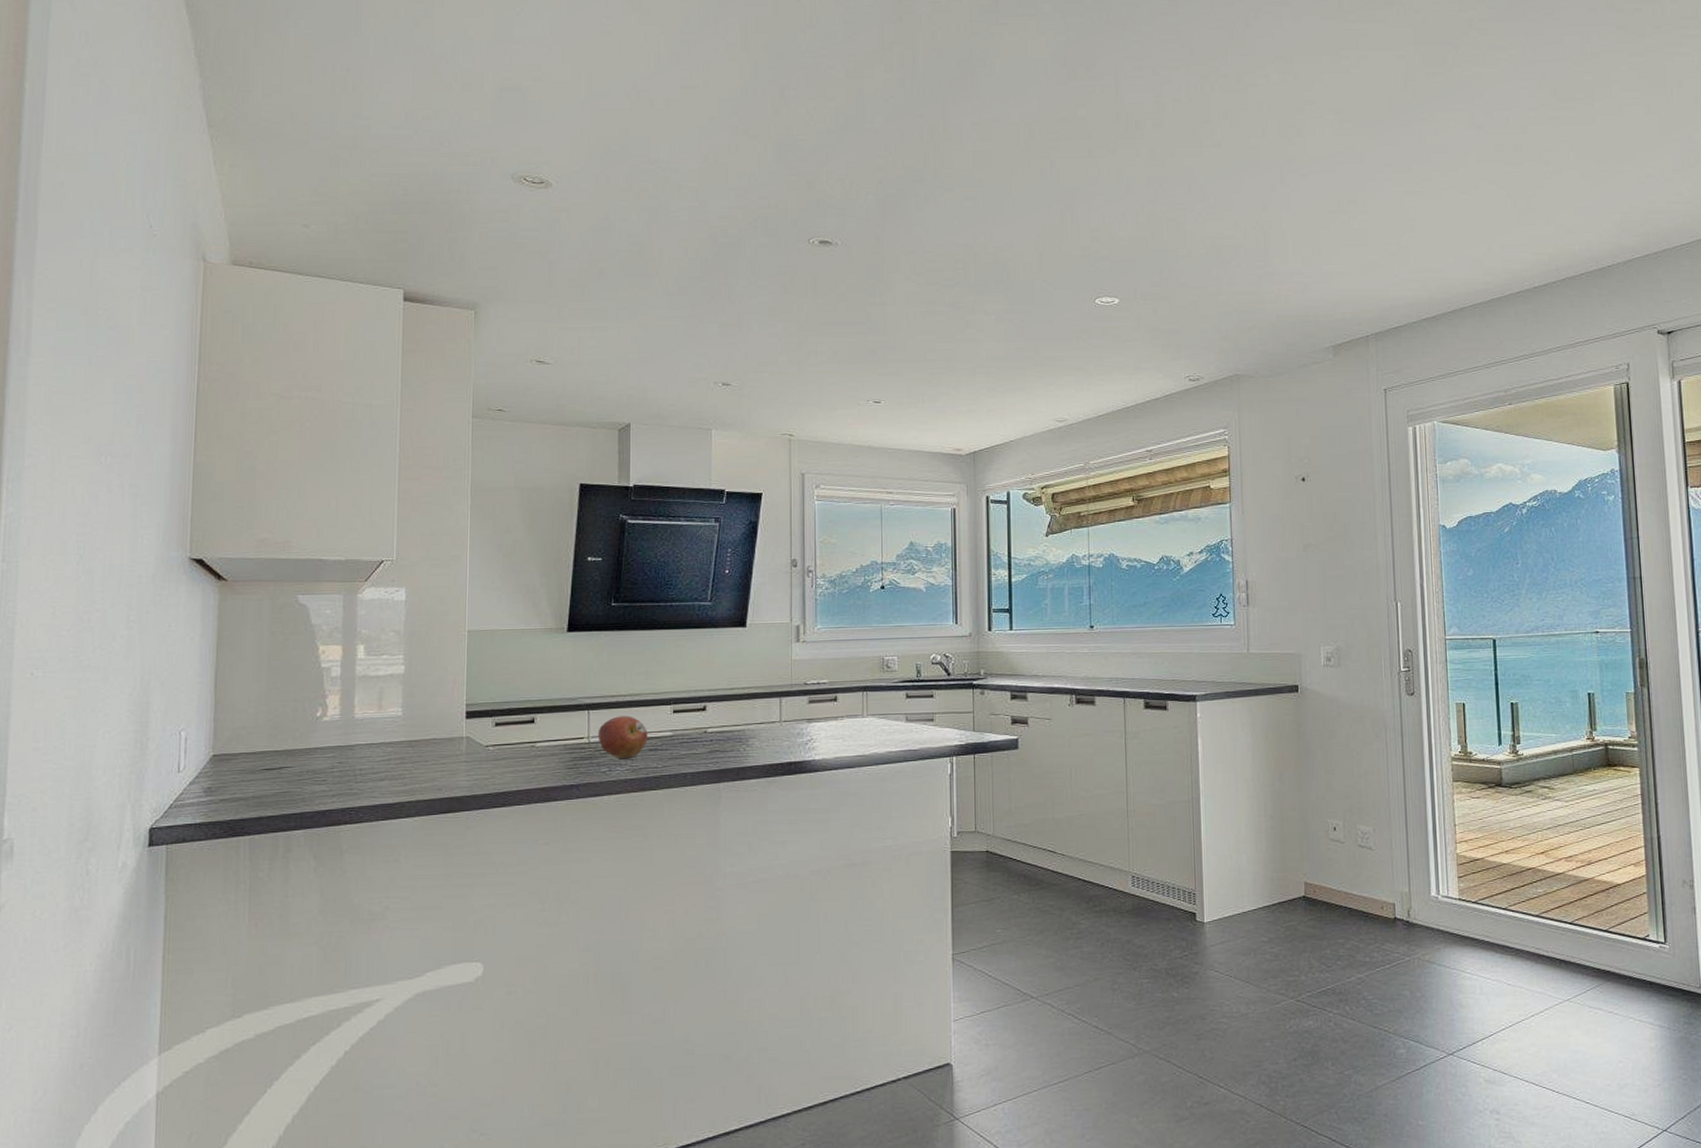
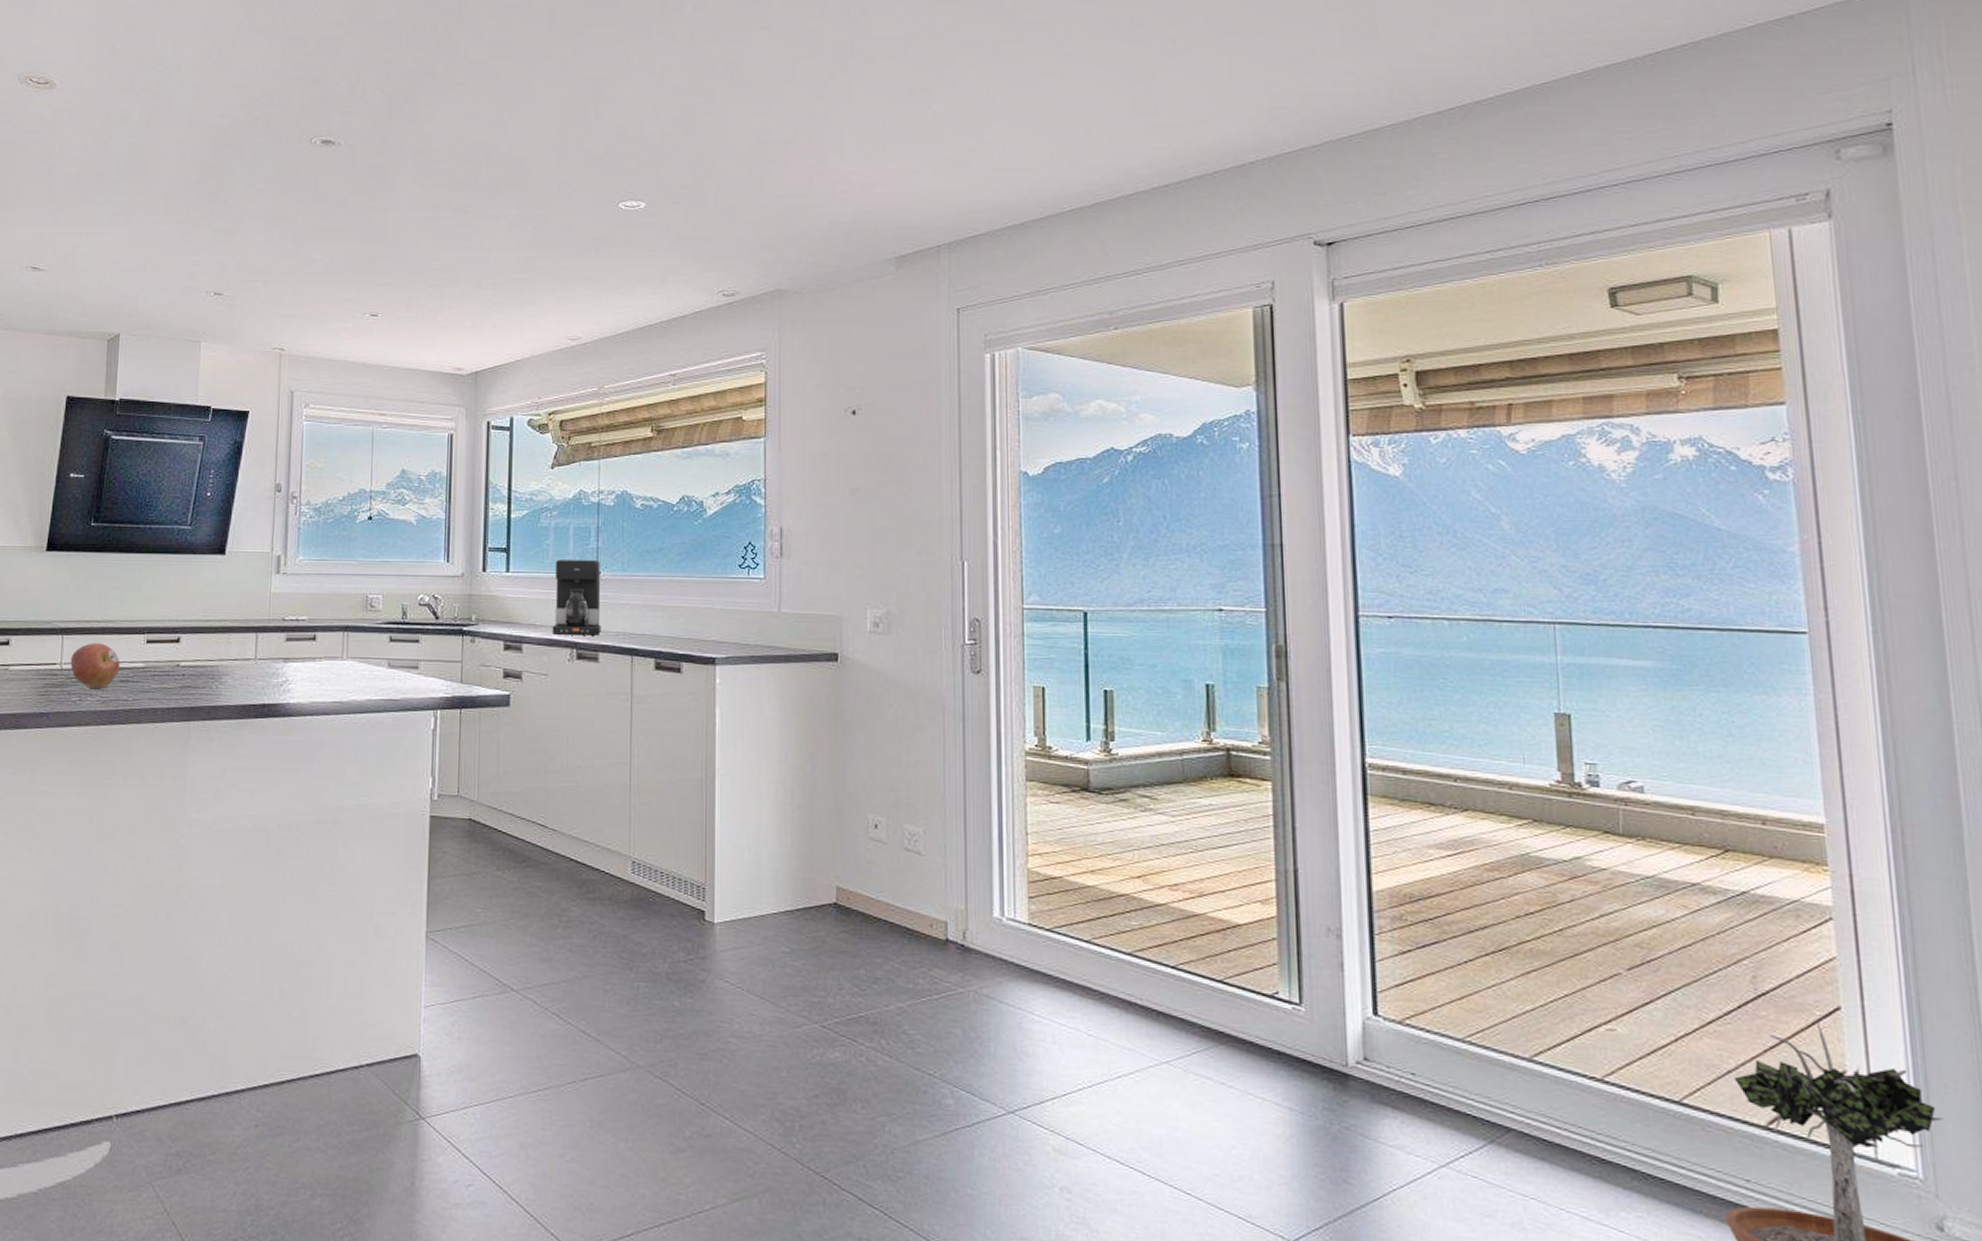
coffee maker: none [1053,616,1097,684] -> present [552,560,602,636]

